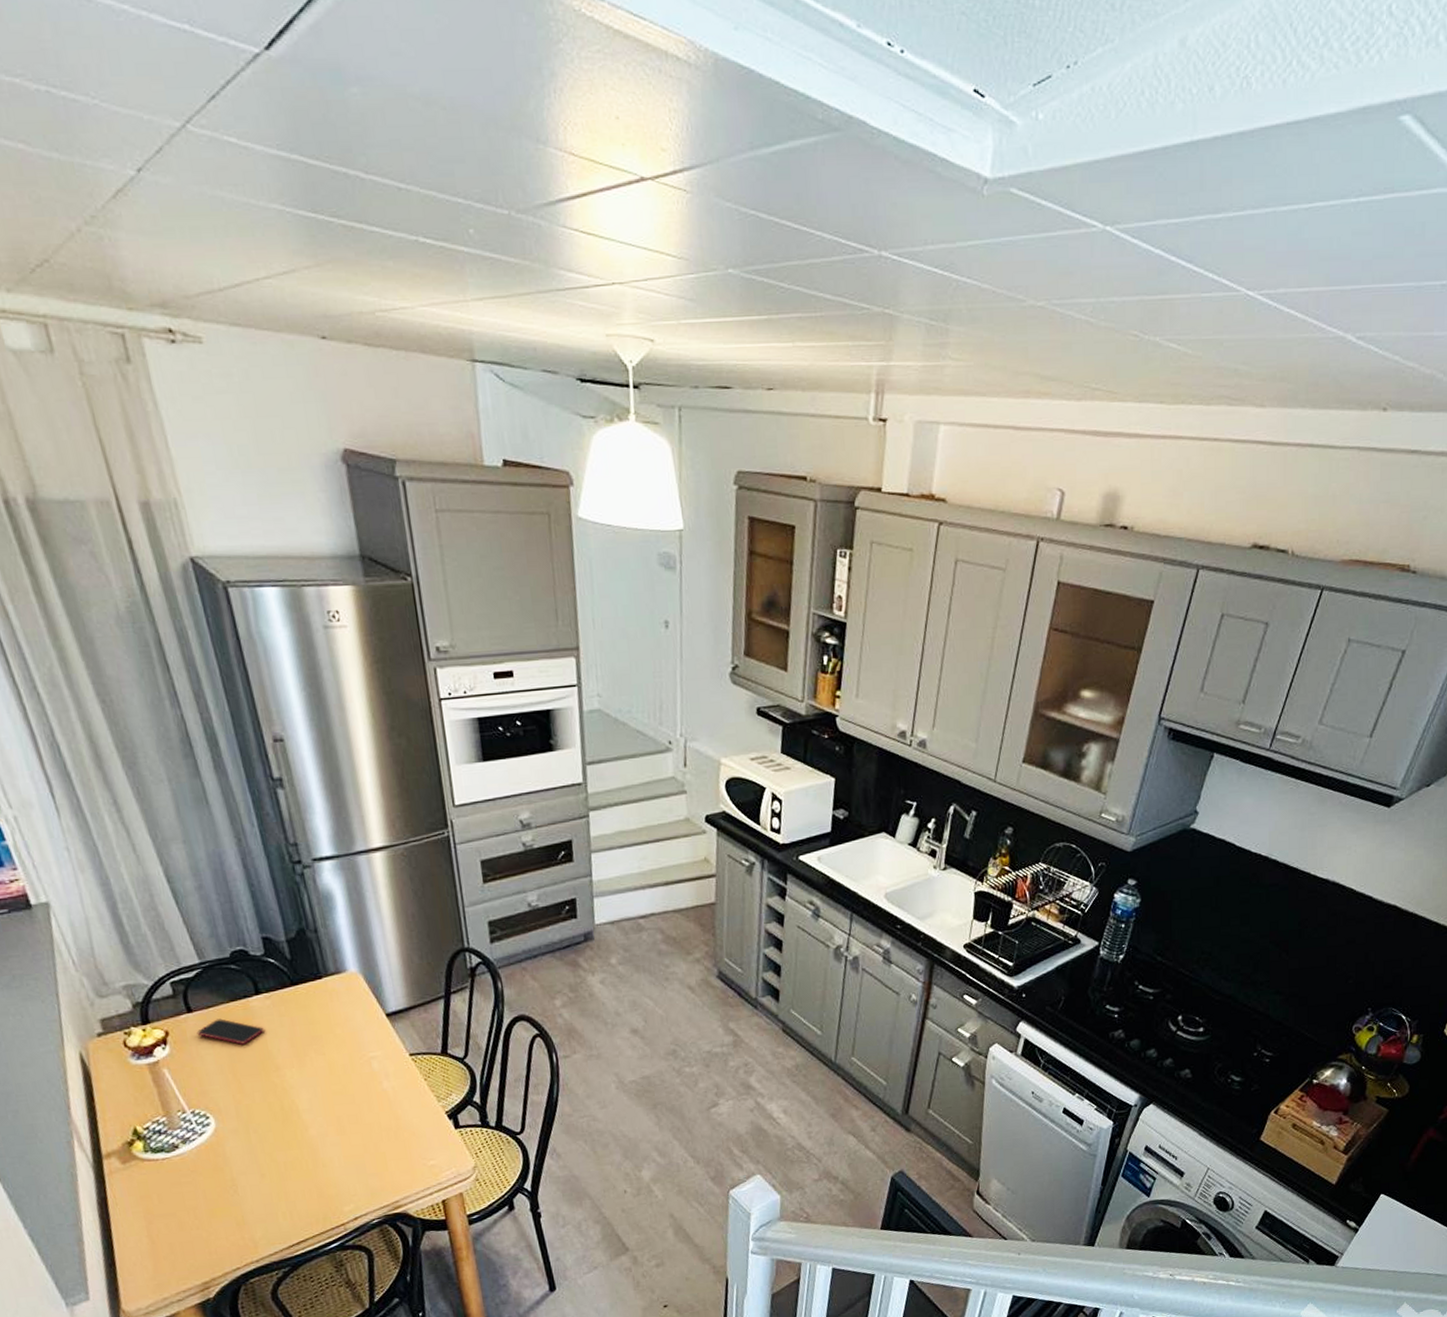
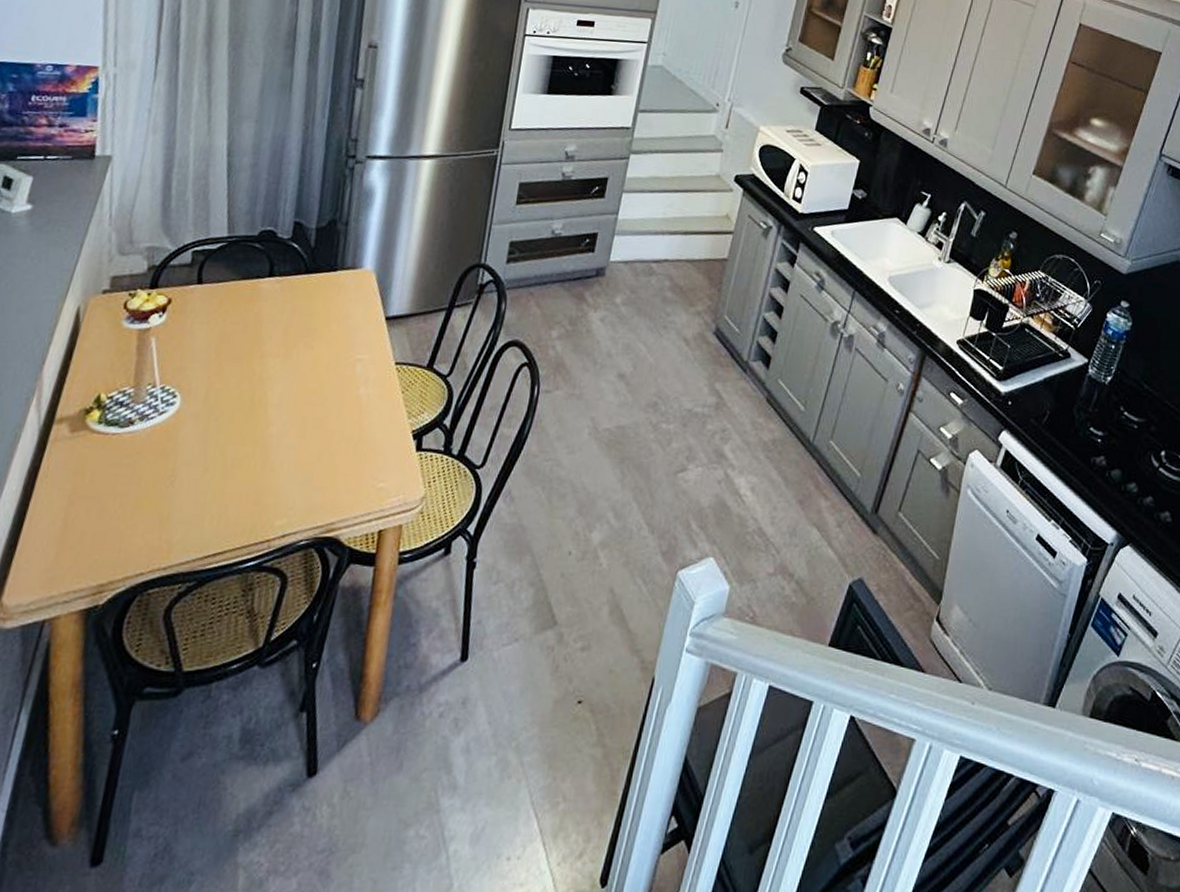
smartphone: present [196,1018,264,1045] -> none [198,295,264,325]

